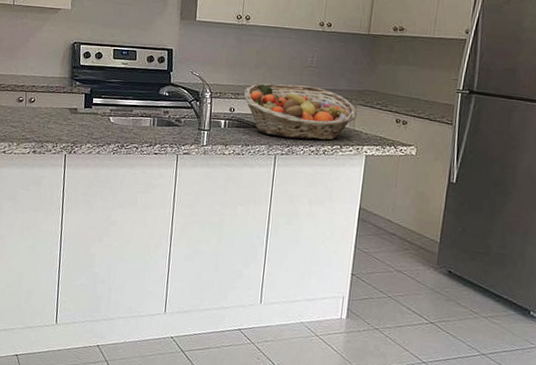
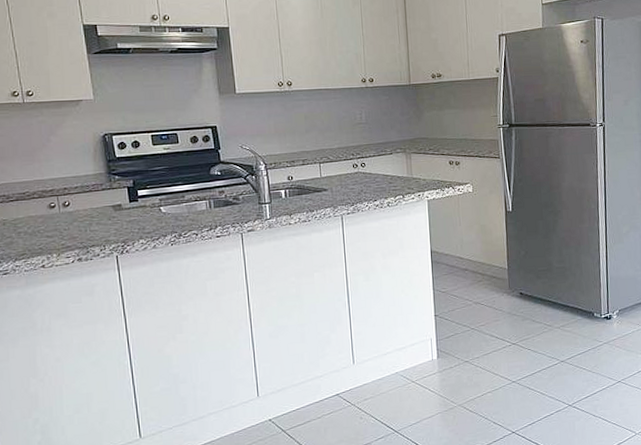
fruit basket: present [244,83,358,140] -> none [299,142,413,197]

